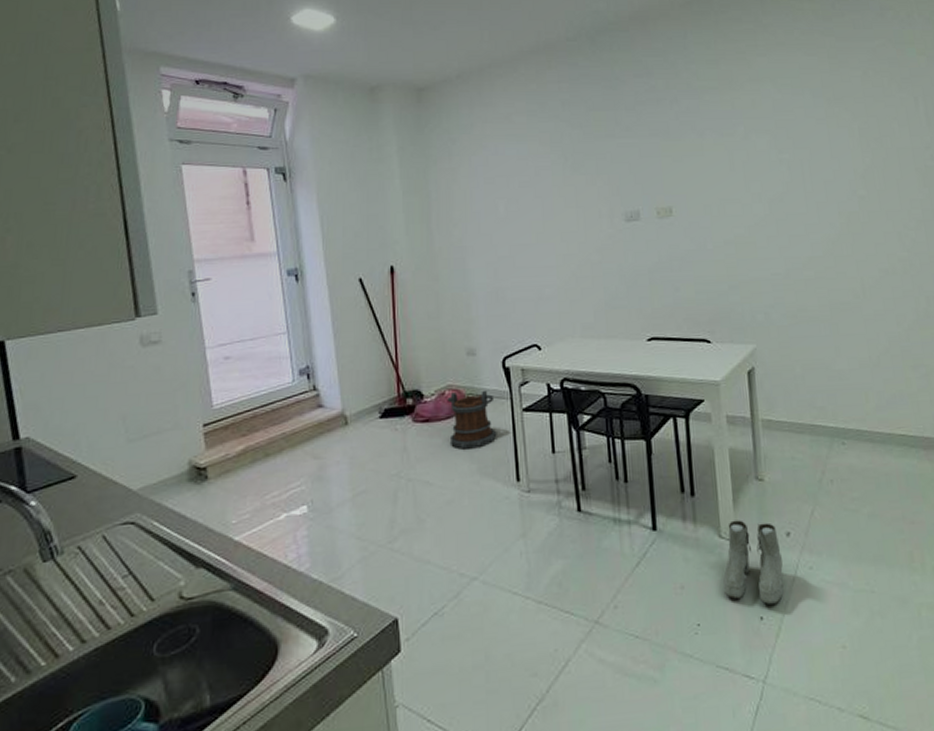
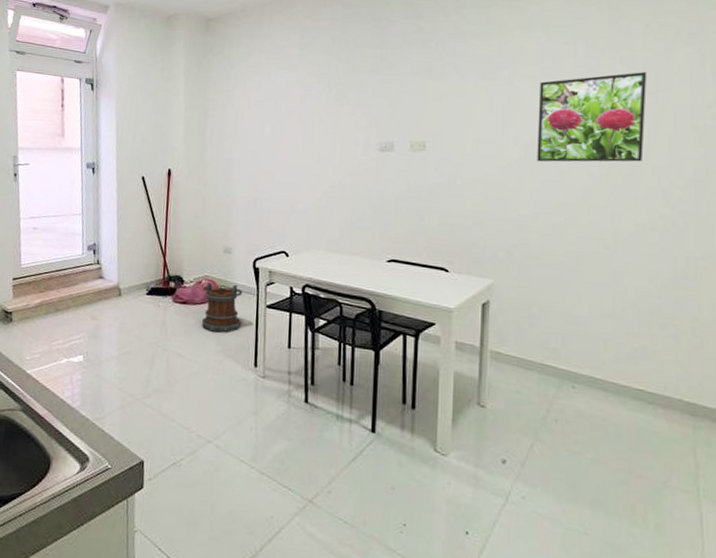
boots: present [723,520,784,606] -> none [434,438,495,524]
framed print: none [775,119,877,217] -> present [537,72,647,162]

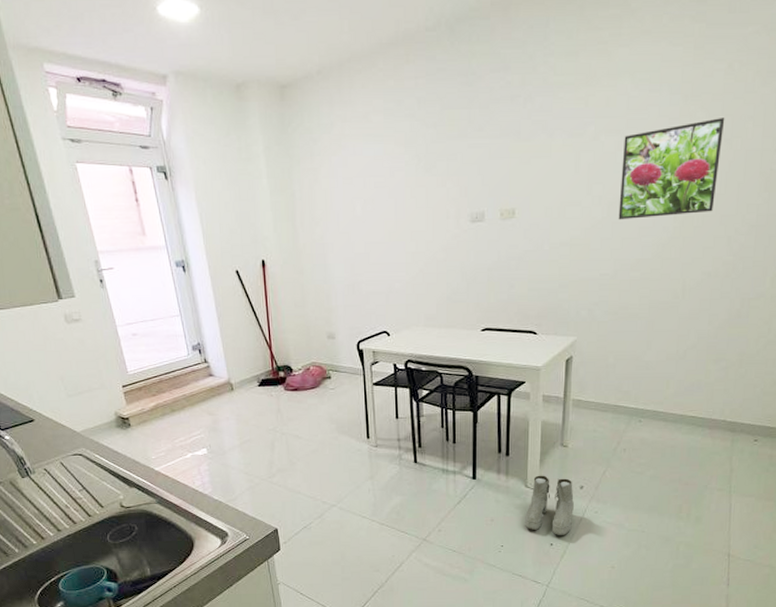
bucket: present [201,283,243,333] -> none [312,367,352,413]
boots: none [434,438,495,524] -> present [525,475,574,536]

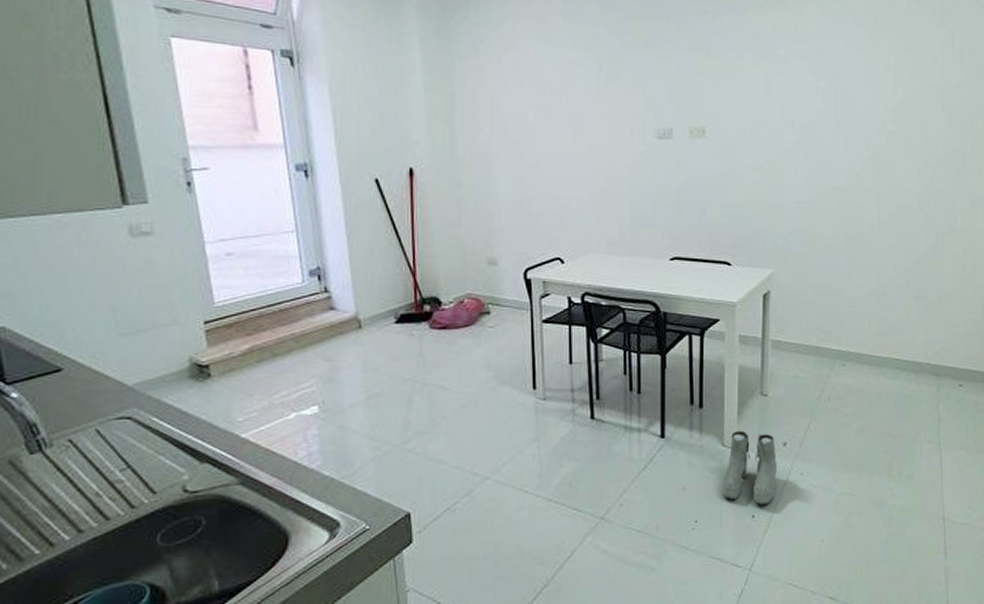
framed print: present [618,118,725,220] -> none [811,52,908,146]

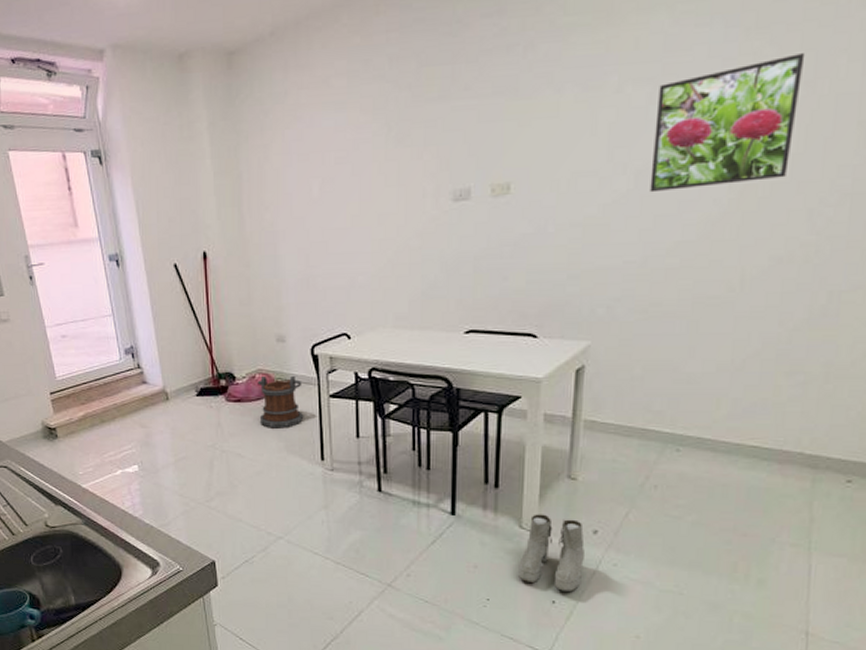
bucket: none [466,300,516,357] -> present [257,375,304,429]
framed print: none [811,52,908,146] -> present [650,53,806,193]

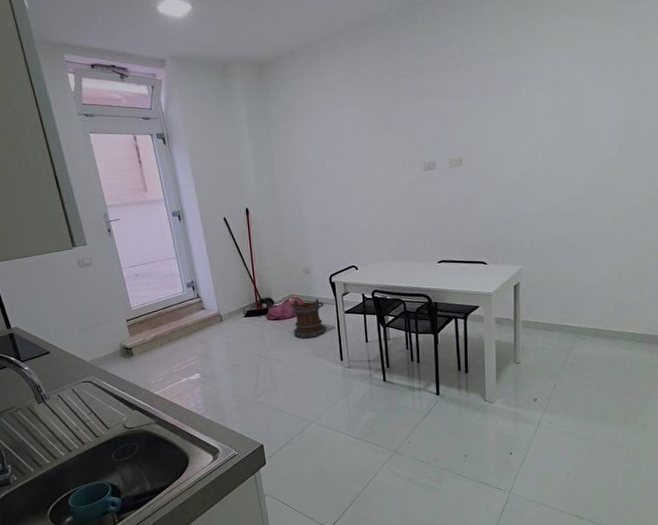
boots: present [518,514,585,593] -> none [486,389,529,446]
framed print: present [650,53,806,193] -> none [551,76,638,164]

